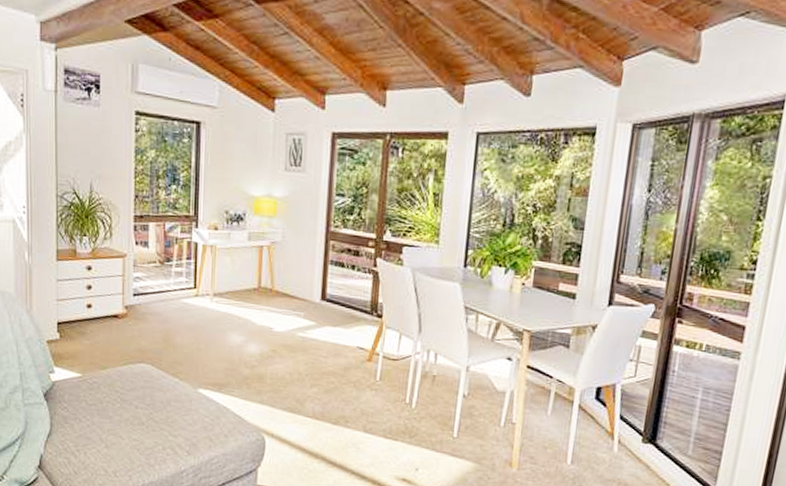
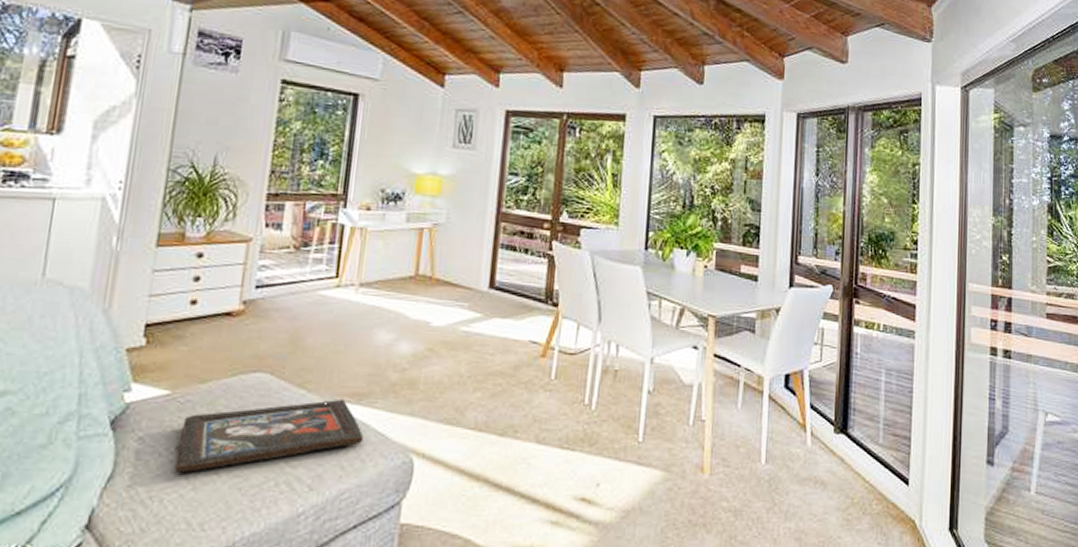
religious icon: none [89,387,226,435] -> present [174,398,364,473]

